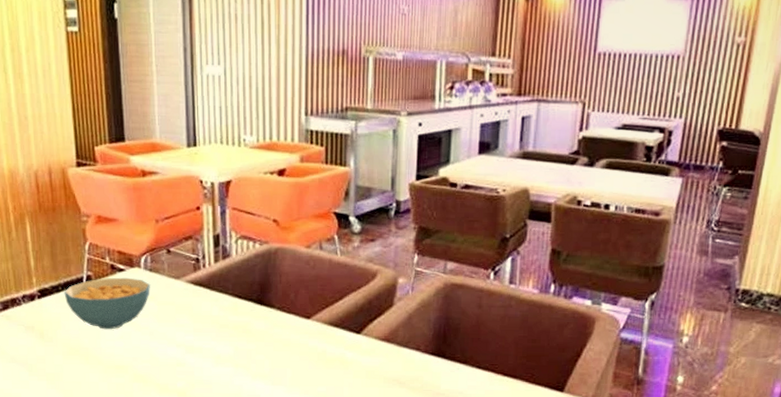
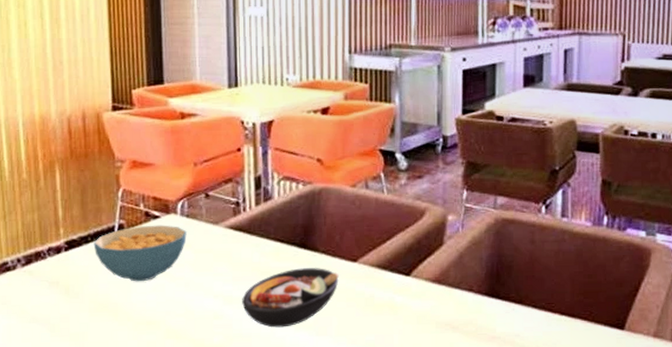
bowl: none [203,323,293,376] -> present [242,268,339,328]

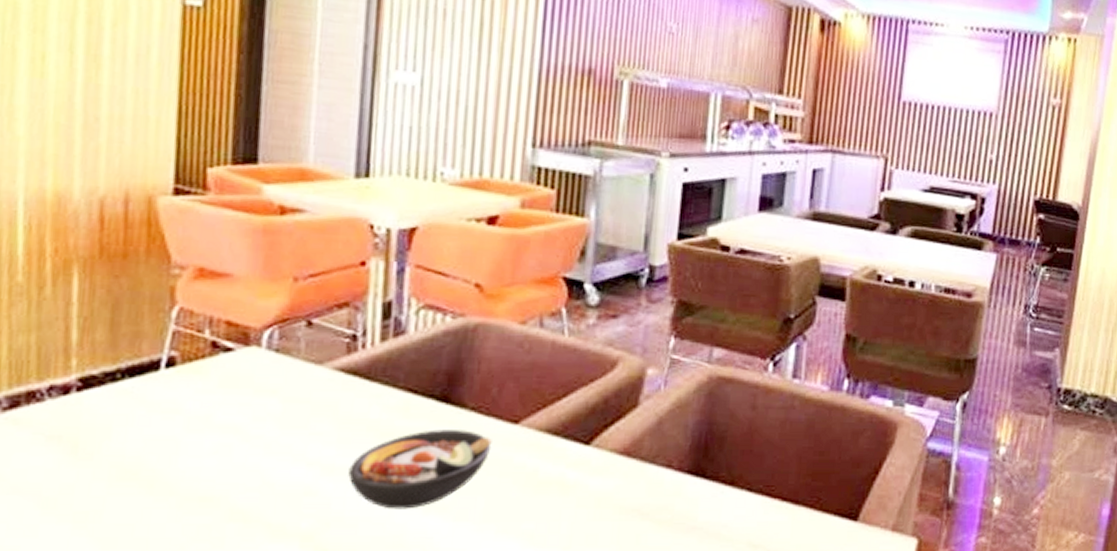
cereal bowl: present [93,225,187,282] -> none [124,360,274,440]

